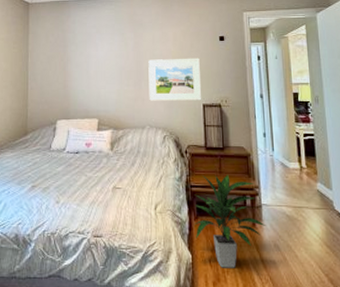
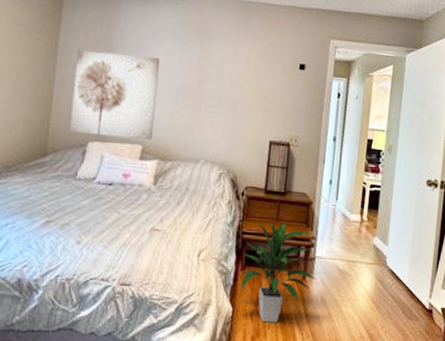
wall art: none [42,48,105,115] -> present [69,50,161,141]
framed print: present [148,58,202,101] -> none [208,80,274,137]

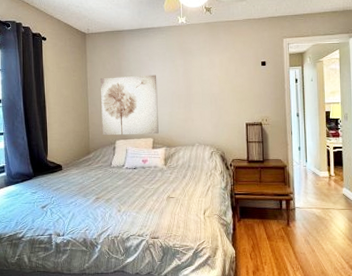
indoor plant: present [240,221,317,323] -> none [237,183,299,260]

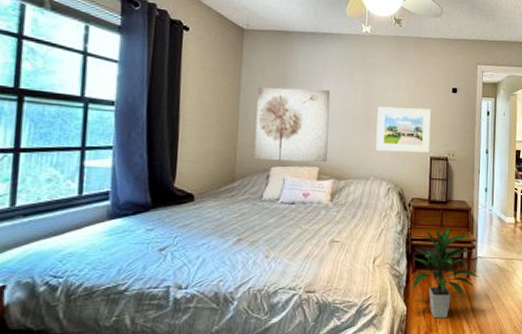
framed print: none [197,81,245,121] -> present [375,106,431,153]
indoor plant: none [237,183,299,260] -> present [412,227,480,319]

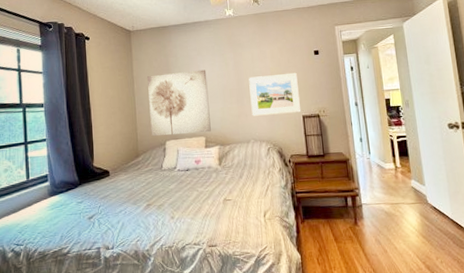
indoor plant: present [412,227,480,319] -> none [301,179,368,265]

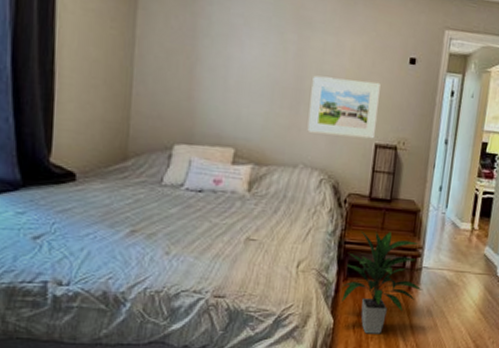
wall art: present [147,69,211,137] -> none [152,40,253,144]
indoor plant: none [301,179,368,265] -> present [342,230,424,334]

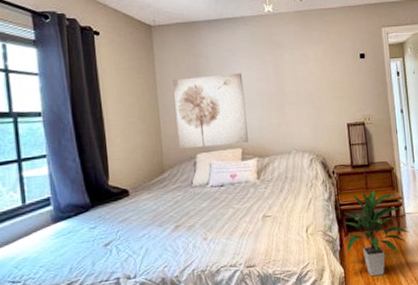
wall art: none [152,40,253,144] -> present [173,73,248,150]
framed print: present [307,75,381,139] -> none [290,77,346,125]

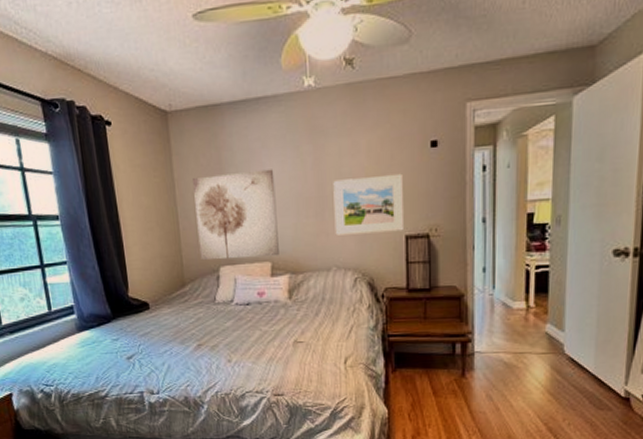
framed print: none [290,77,346,125] -> present [333,173,405,236]
indoor plant: present [344,189,411,277] -> none [392,319,479,422]

